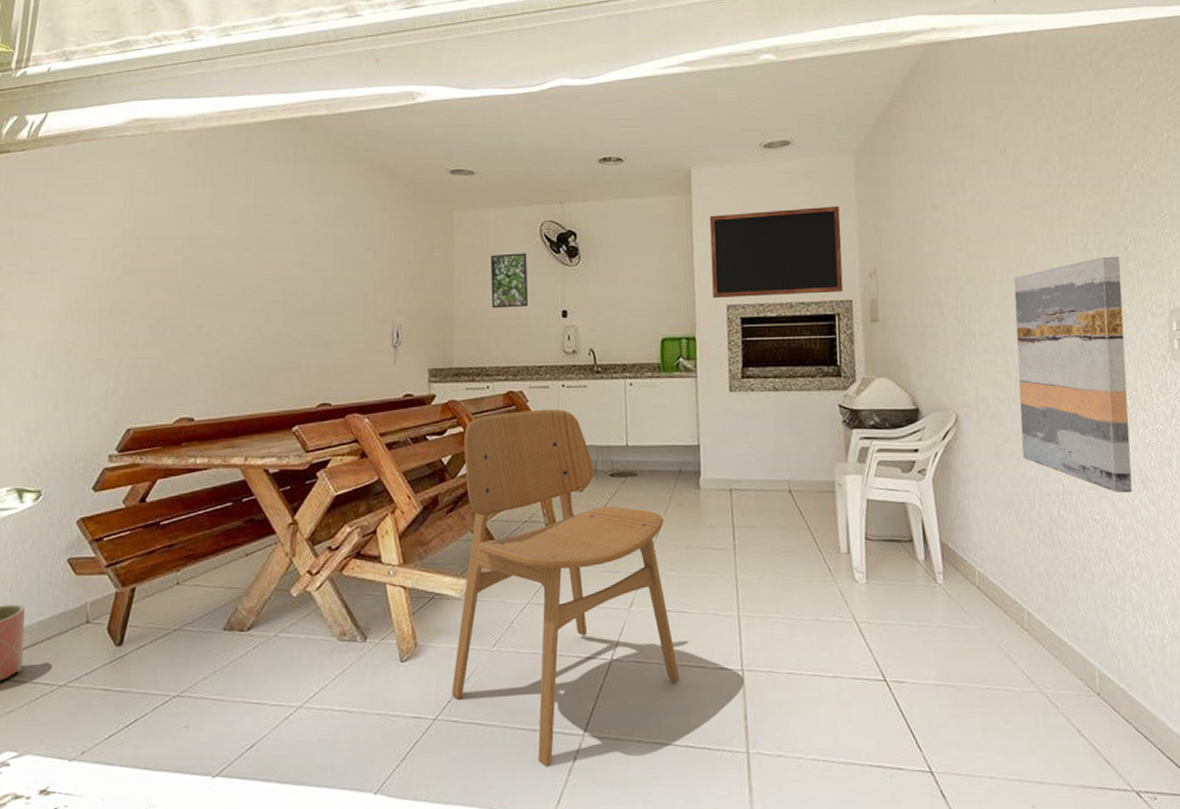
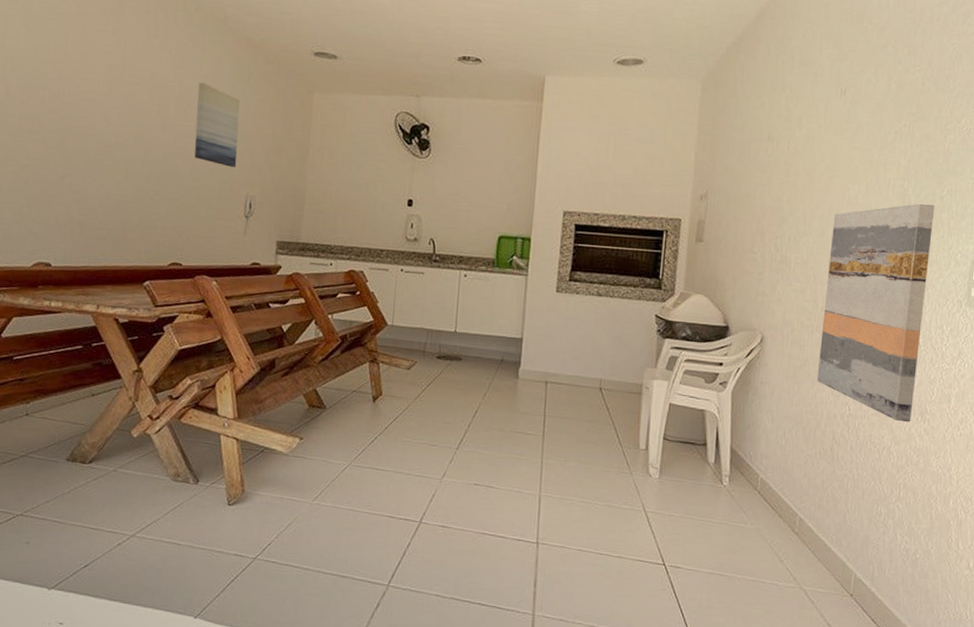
wall art: none [334,213,380,297] -> present [194,82,240,167]
dining chair: present [452,409,680,767] -> none [272,289,482,610]
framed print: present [490,253,528,309] -> none [342,139,380,192]
chalkboard: present [709,206,844,299] -> none [551,124,681,210]

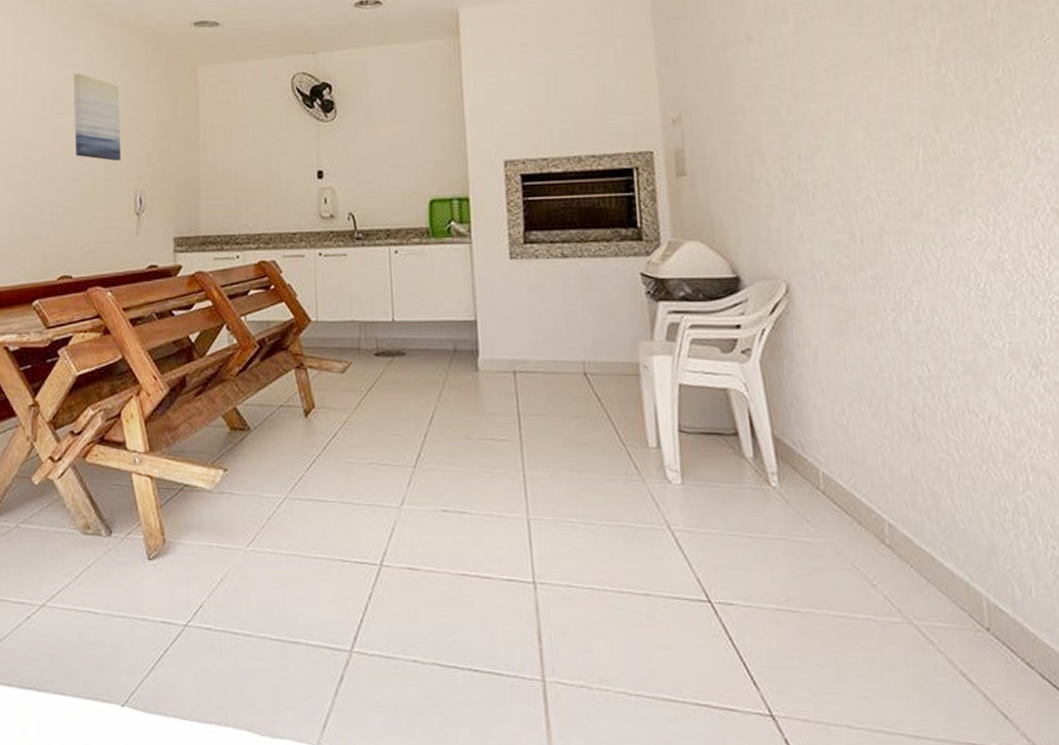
wall art: present [817,203,935,423] -> none [853,90,1021,379]

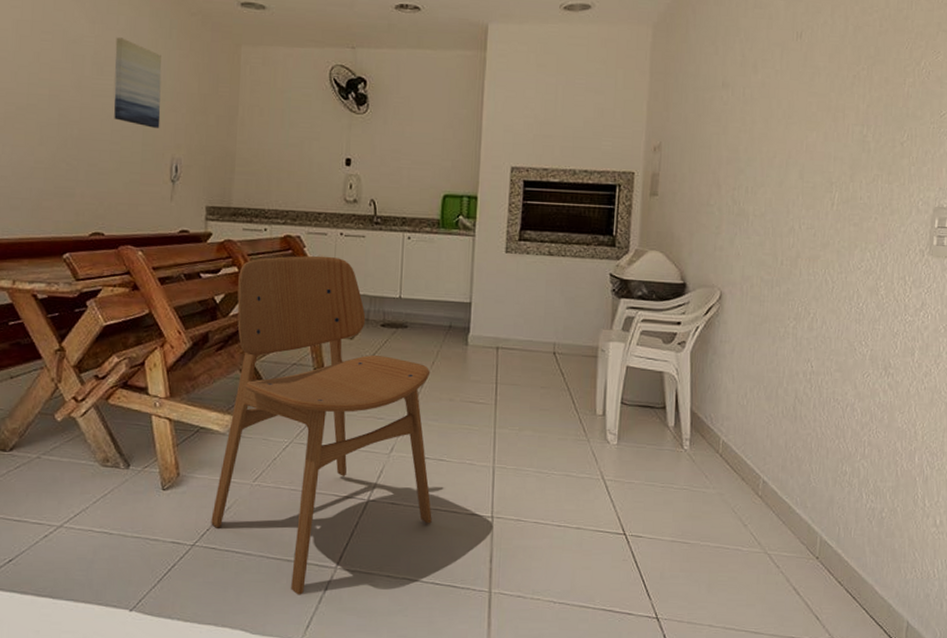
dining chair: none [203,280,460,686] -> present [211,255,432,595]

